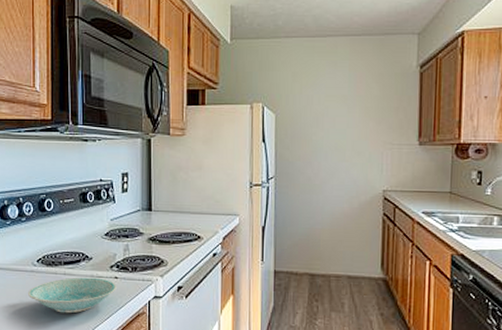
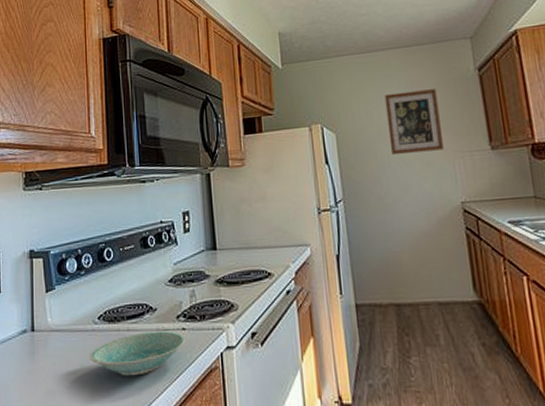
wall art: none [325,80,377,140] -> present [384,89,444,154]

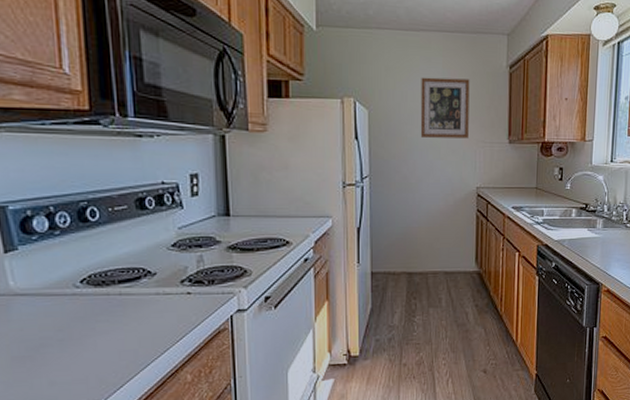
bowl: present [90,331,185,376] -> none [70,295,190,340]

